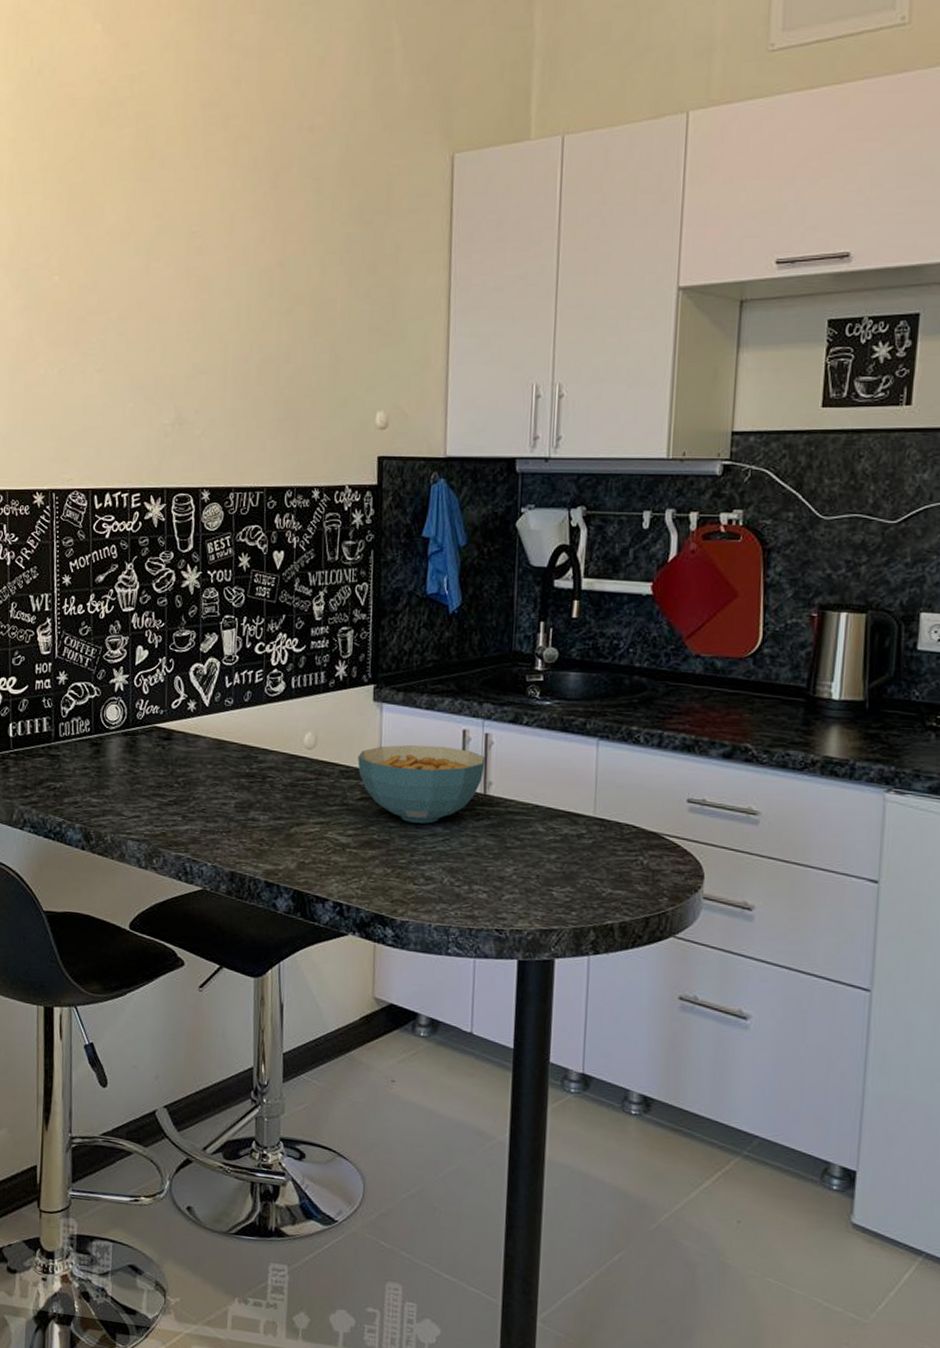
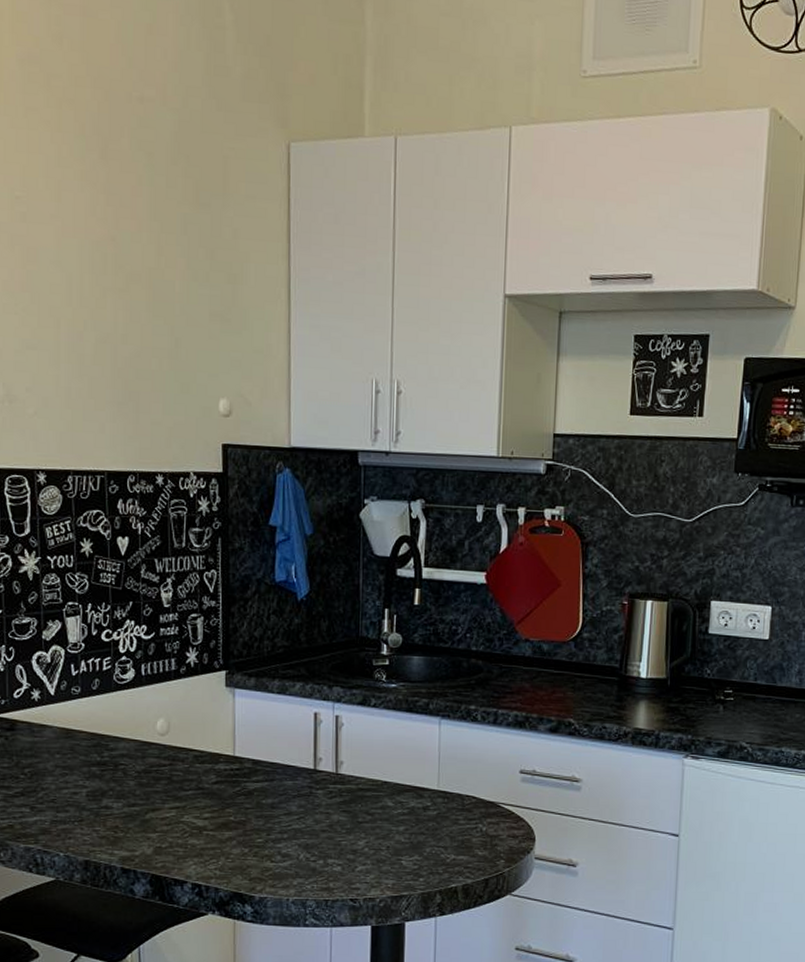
cereal bowl: present [358,744,485,824] -> none [212,728,336,804]

